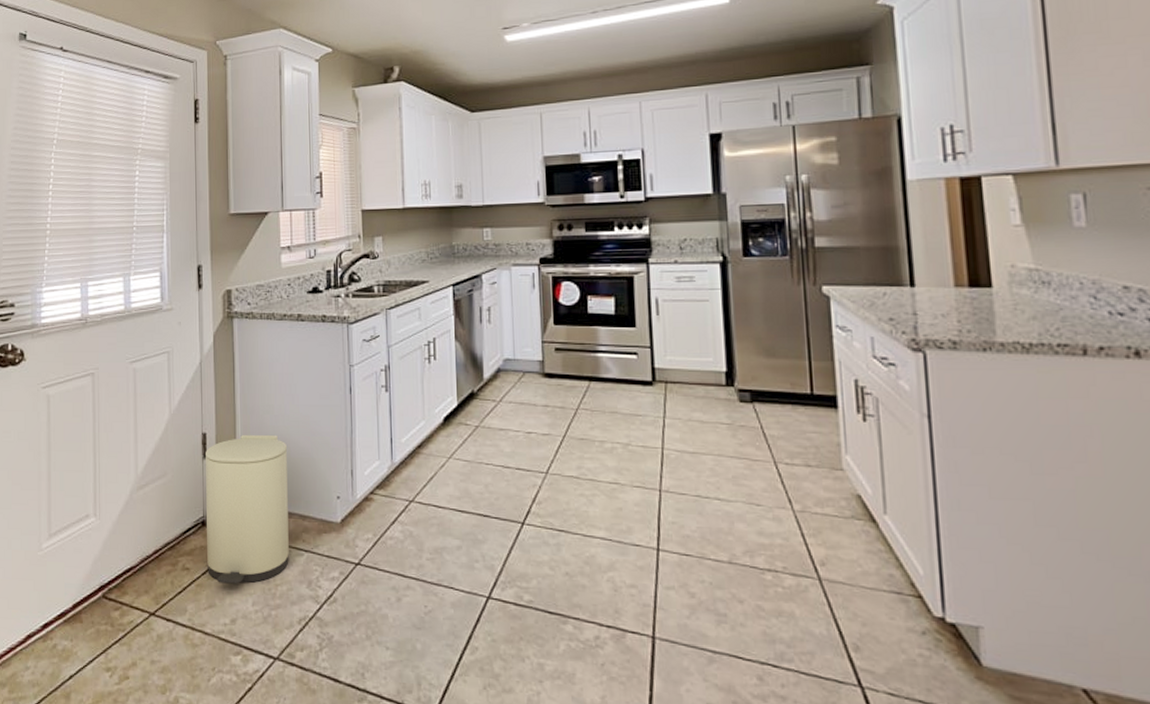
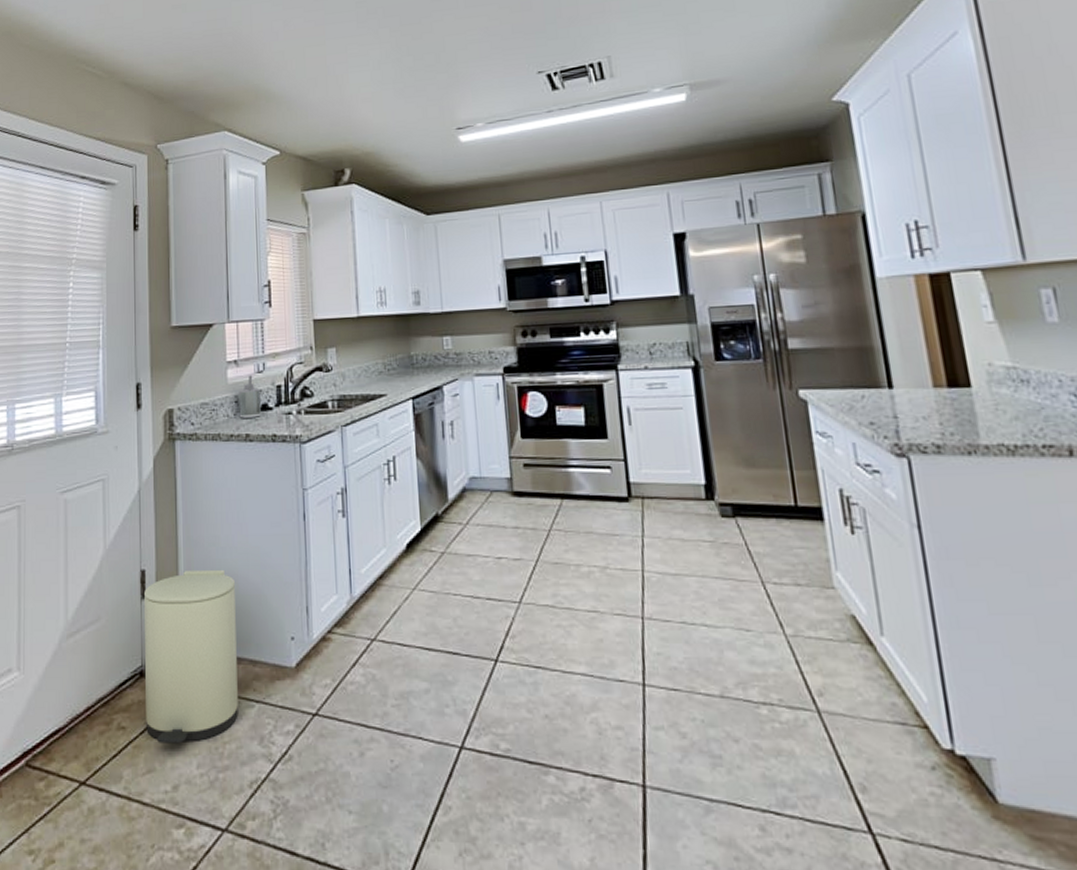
soap dispenser: none [291,260,312,301] -> present [238,375,261,419]

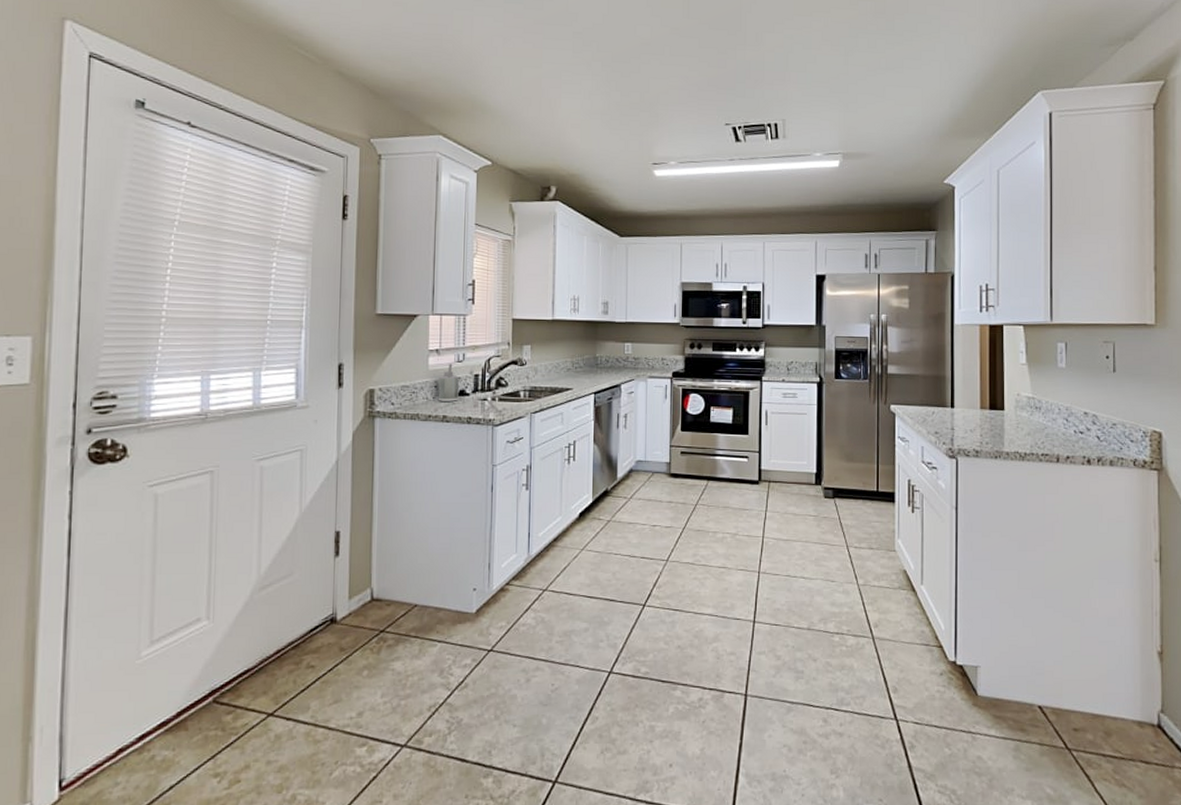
pedal bin: present [144,569,238,744] -> none [334,531,425,678]

